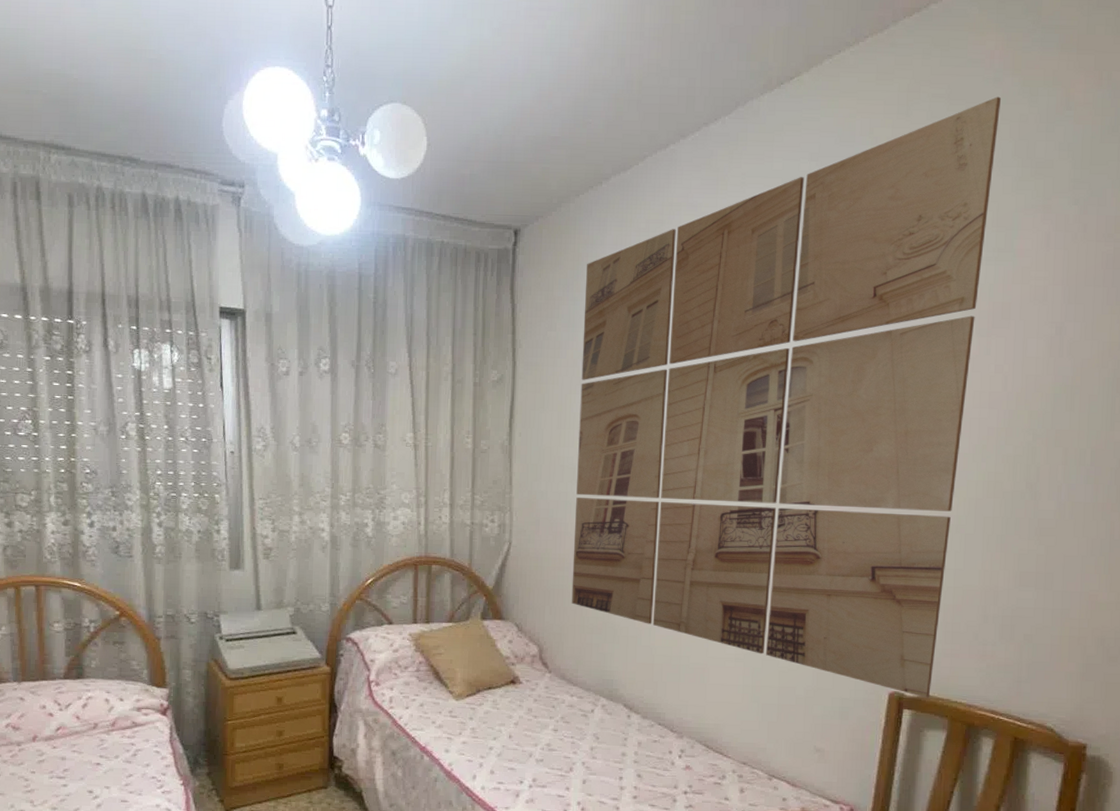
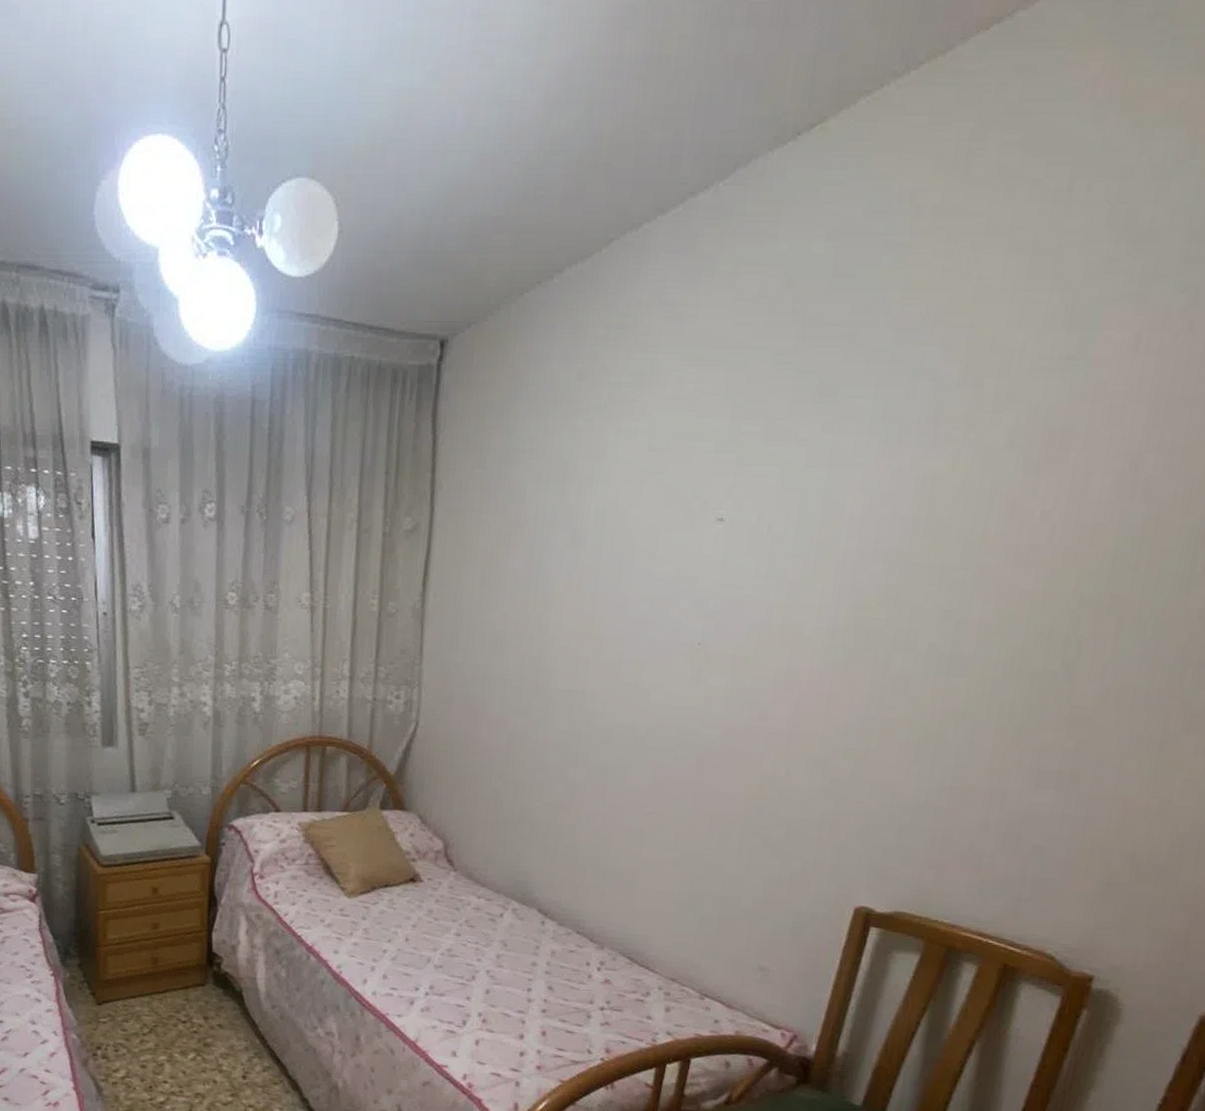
wall art: present [571,96,1002,698] -> none [484,142,1100,915]

